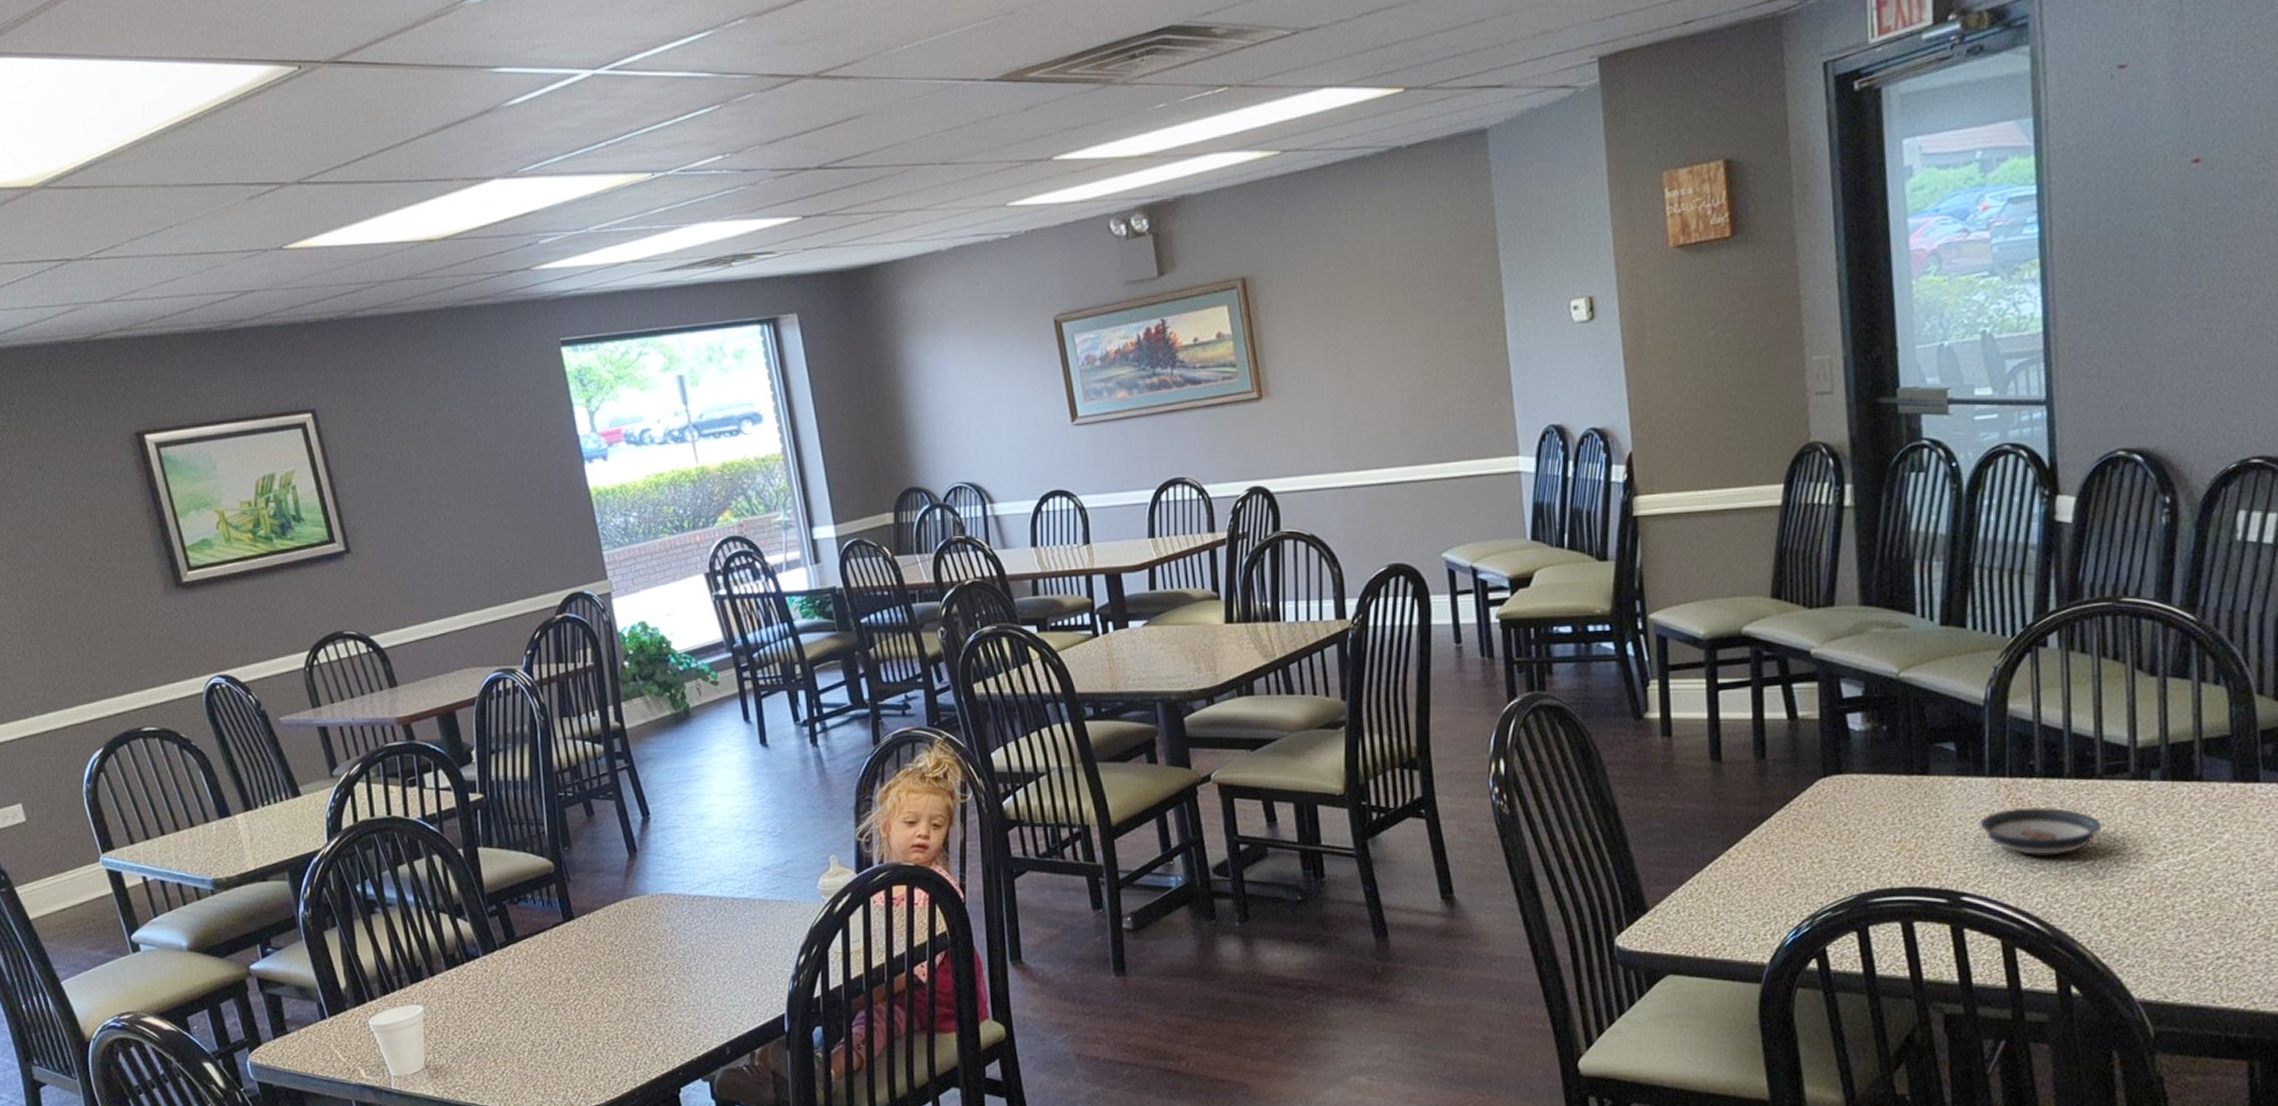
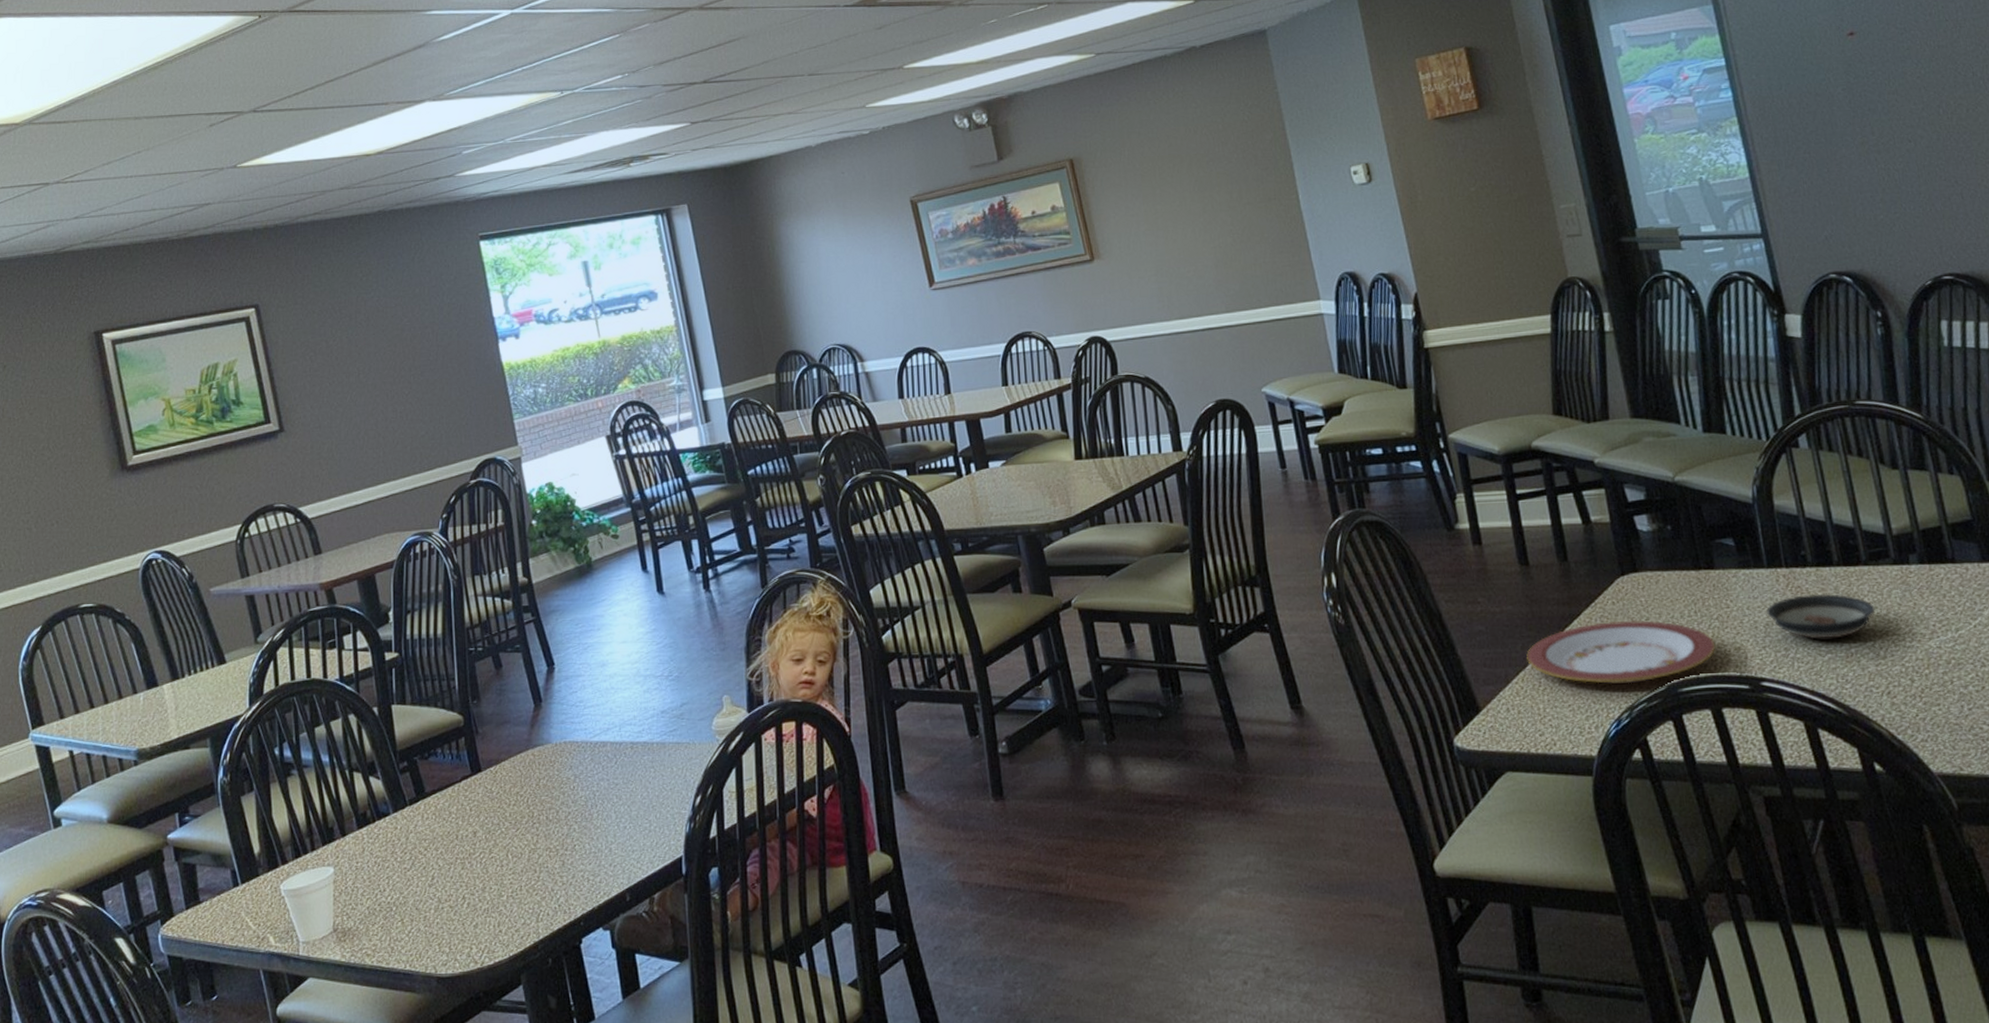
plate: none [1706,824,1917,892] -> present [1526,620,1716,684]

